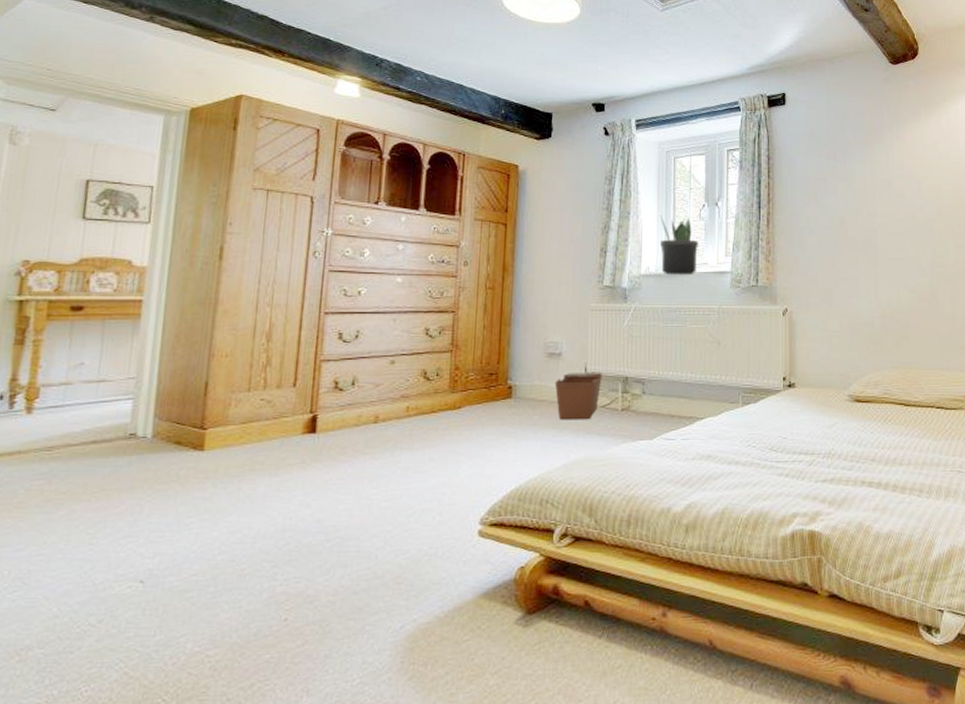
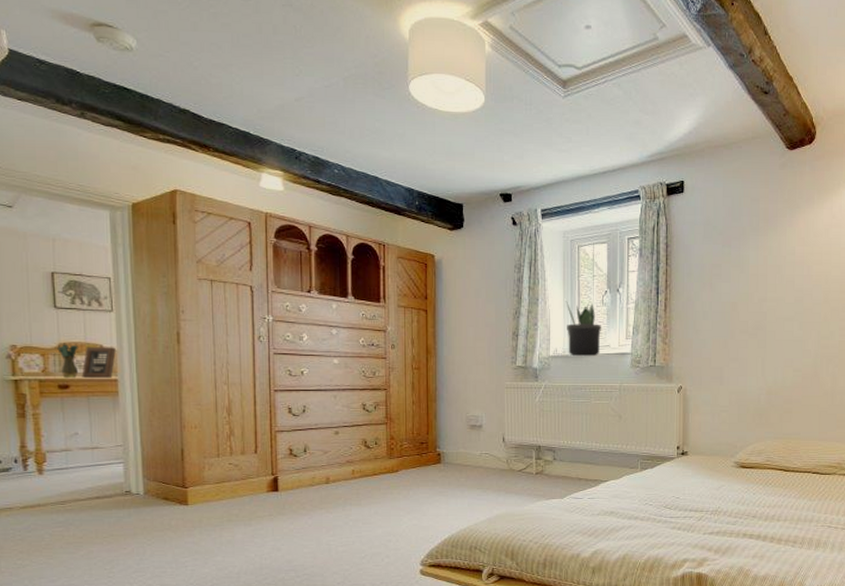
vase: none [76,258,104,299] -> present [57,343,79,379]
picture frame: none [100,263,146,299] -> present [82,347,116,379]
bicycle basket: present [555,373,602,419] -> none [478,442,518,481]

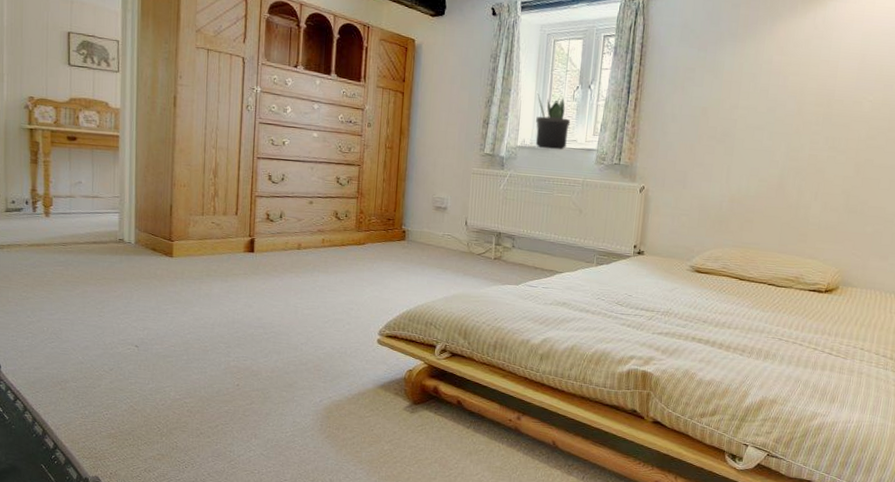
vase: present [57,343,79,379] -> none [68,98,88,132]
picture frame: present [82,347,116,379] -> none [88,103,119,135]

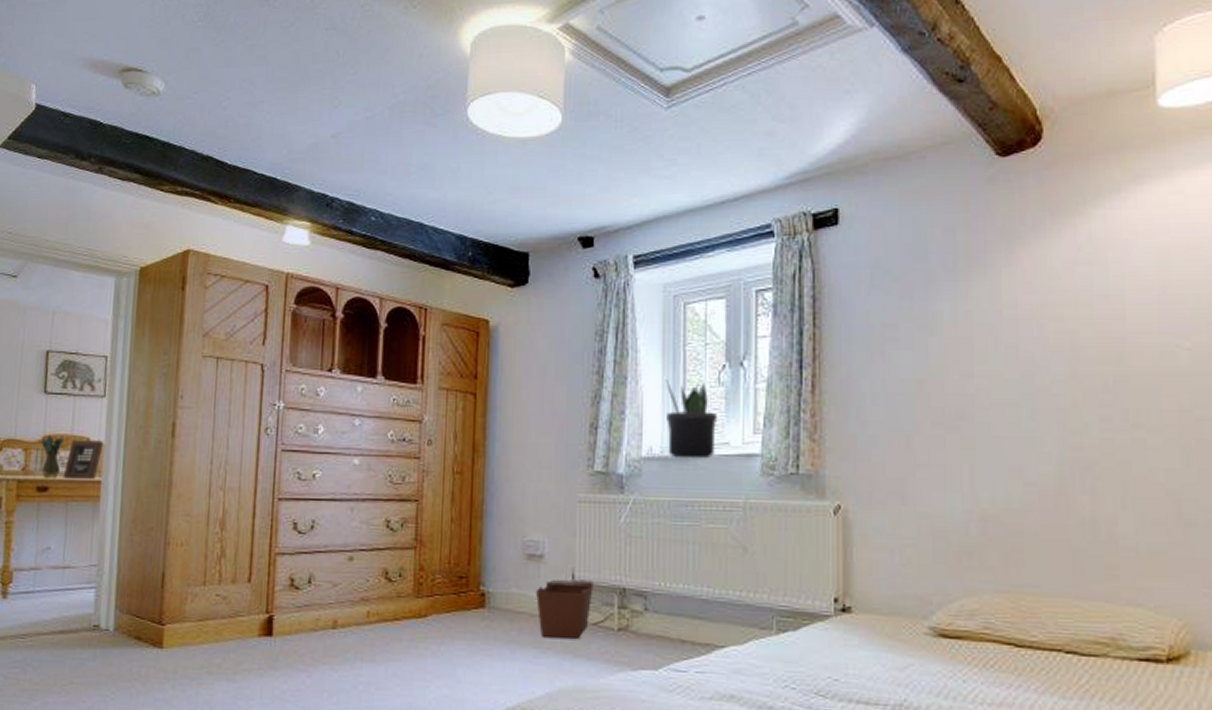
vase: none [68,98,88,132] -> present [41,435,65,479]
picture frame: none [88,103,119,135] -> present [63,440,103,480]
bicycle basket: none [440,224,480,263] -> present [536,580,594,639]

